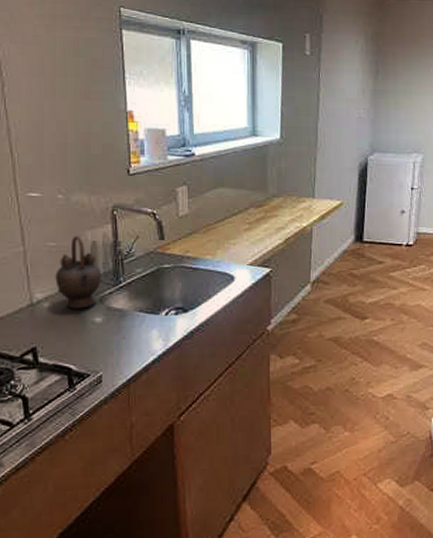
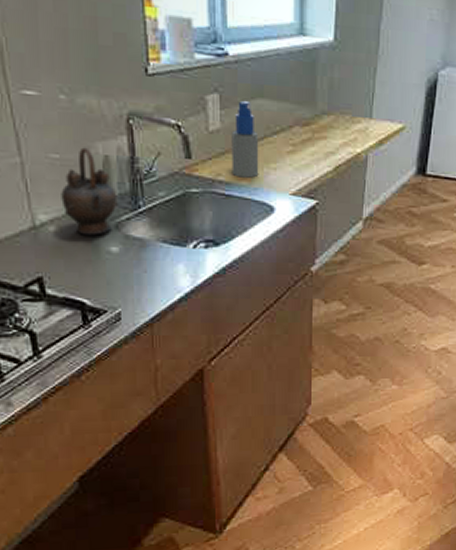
spray bottle: none [197,191,221,253] -> present [231,101,259,178]

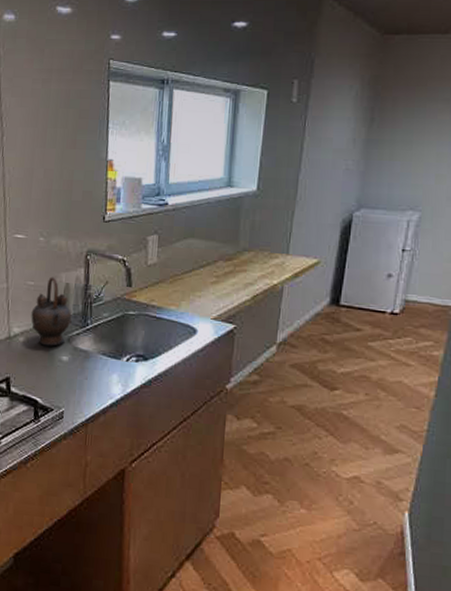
spray bottle: present [231,101,259,178] -> none [163,241,188,304]

